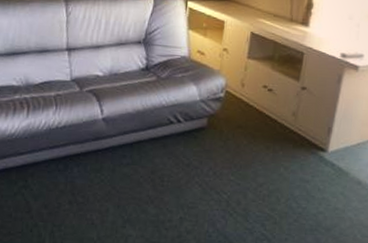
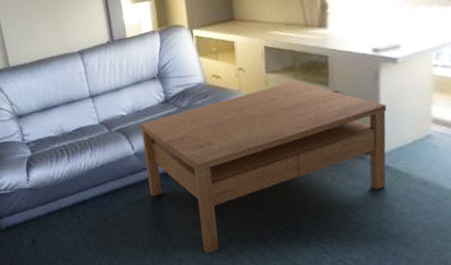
coffee table: none [111,71,343,232] -> present [139,81,387,254]

